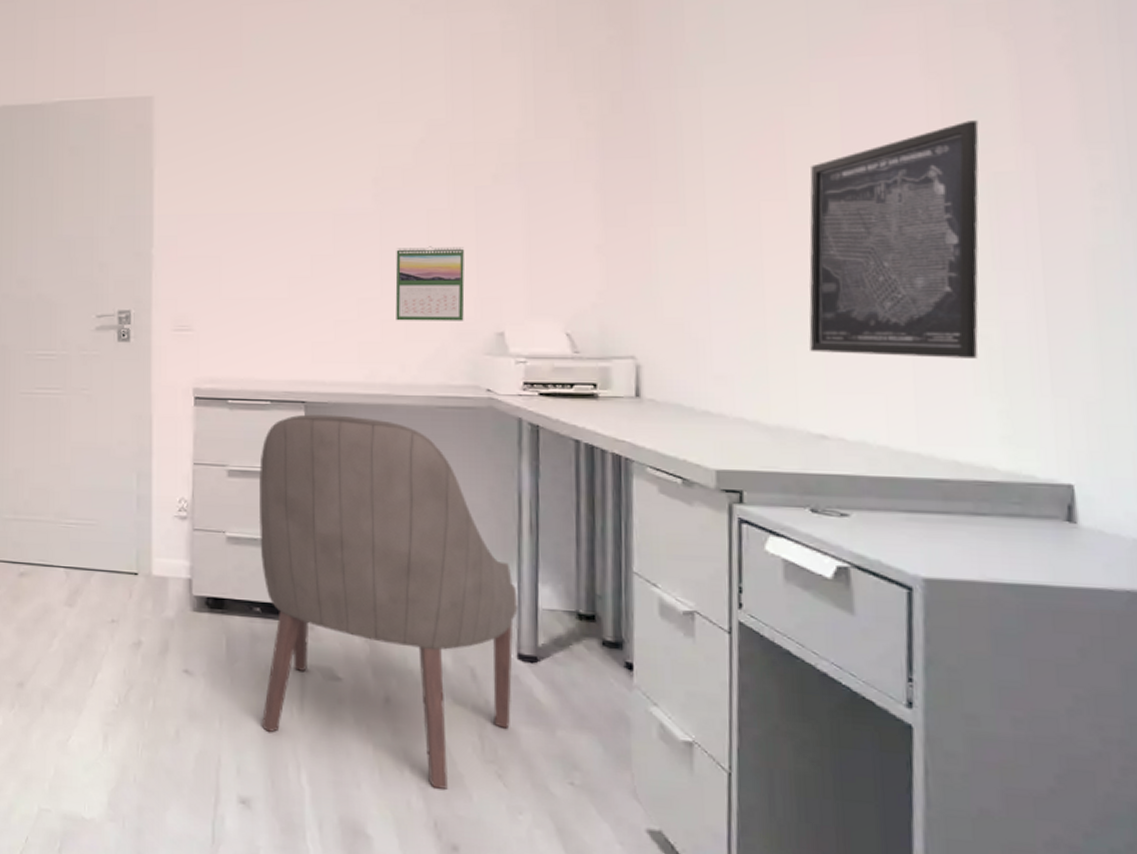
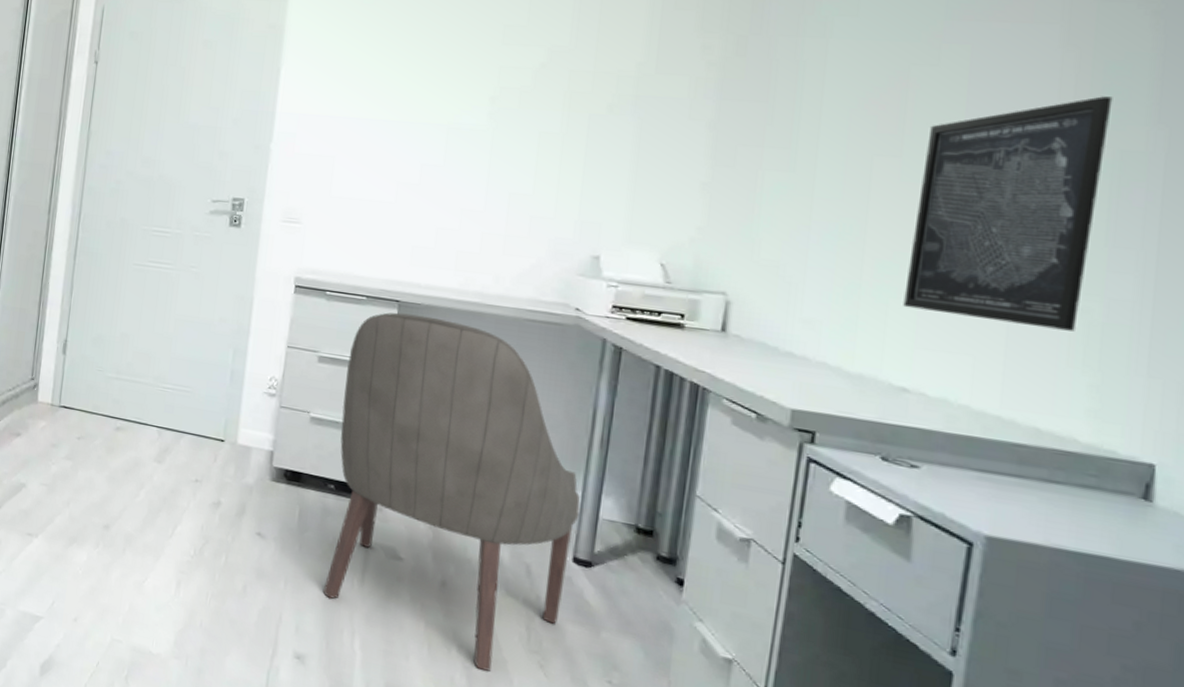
calendar: present [395,246,465,321] -> none [496,166,571,242]

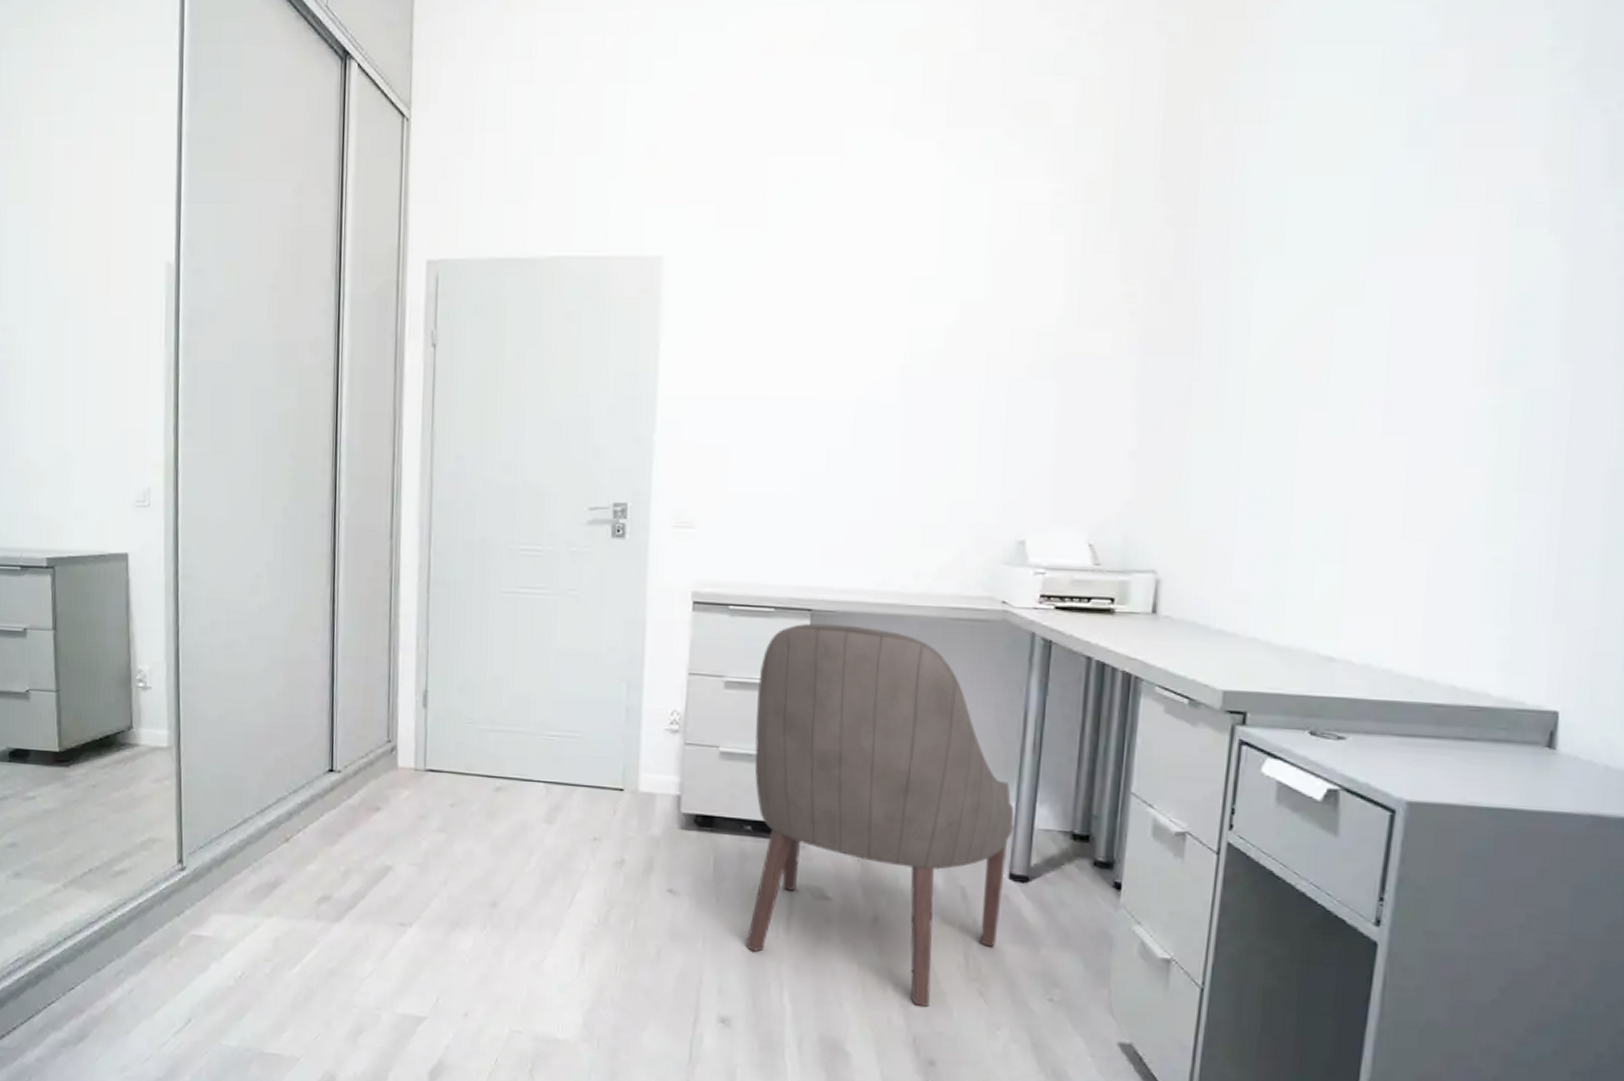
wall art: present [903,96,1113,331] -> none [1329,331,1525,583]

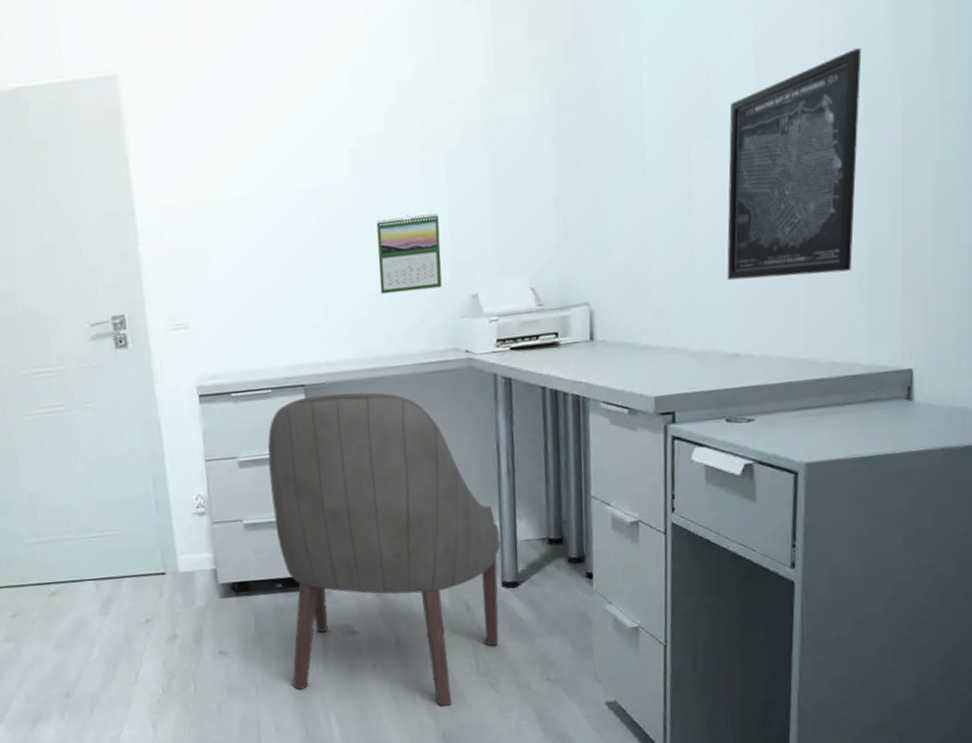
calendar: none [913,443,991,527] -> present [376,213,442,295]
wall art: none [1329,331,1525,583] -> present [727,48,862,281]

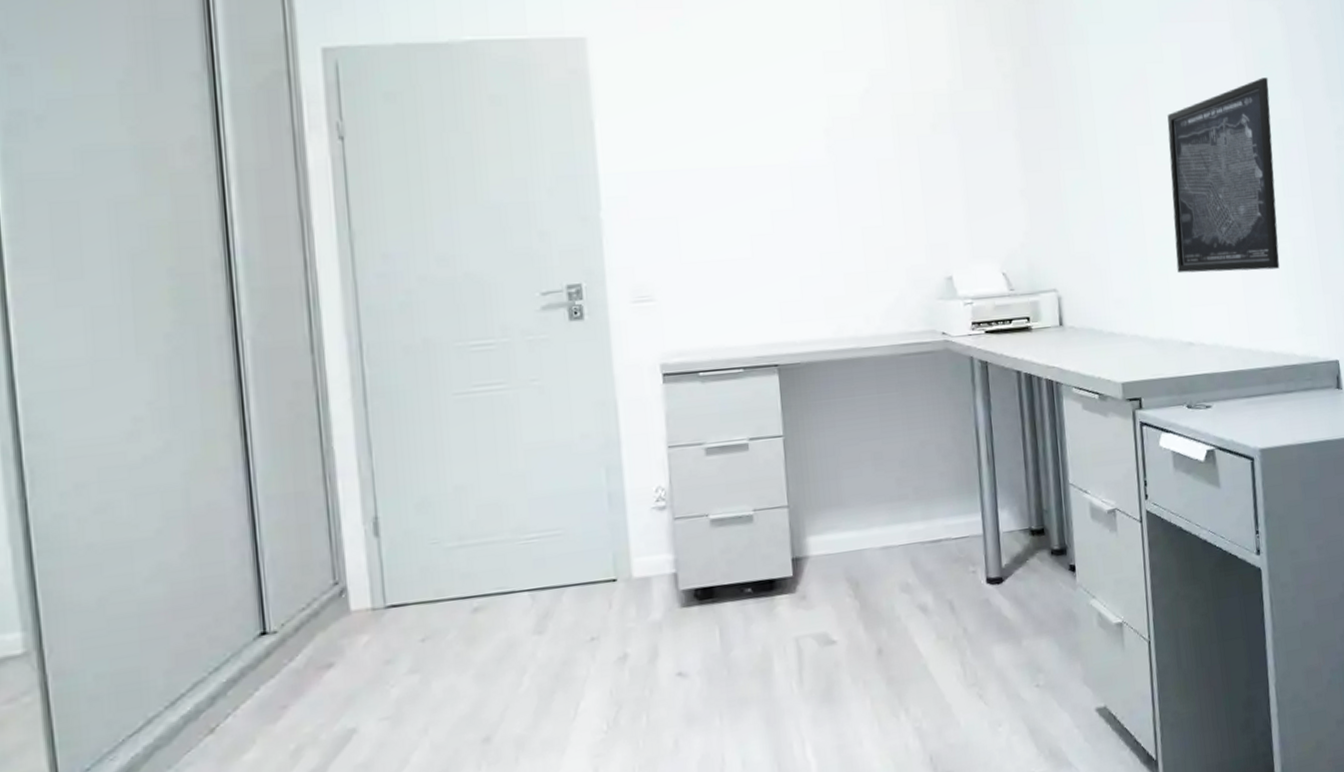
chair: present [267,392,501,706] -> none [738,374,986,725]
calendar: present [376,213,442,295] -> none [852,196,917,273]

